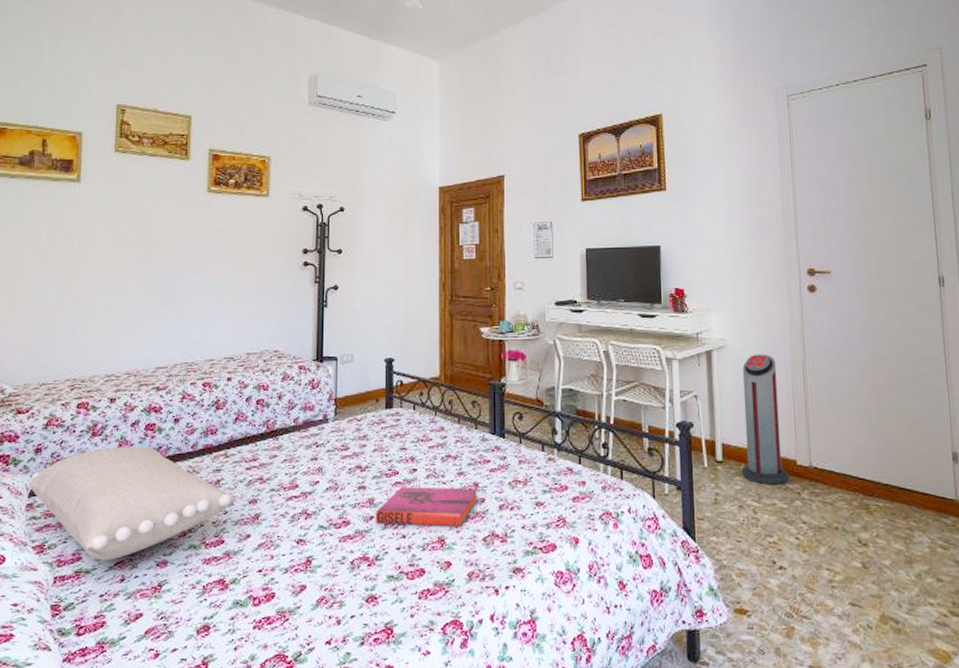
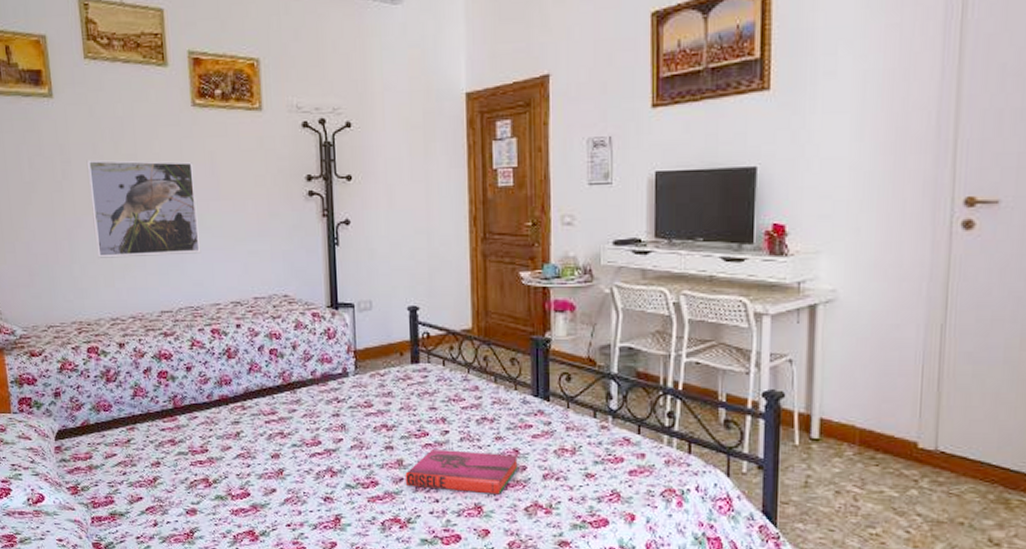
pillow: present [28,446,237,561] -> none [53,394,259,505]
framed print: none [101,234,203,321] -> present [86,159,201,260]
air purifier: present [741,354,790,485] -> none [842,310,906,470]

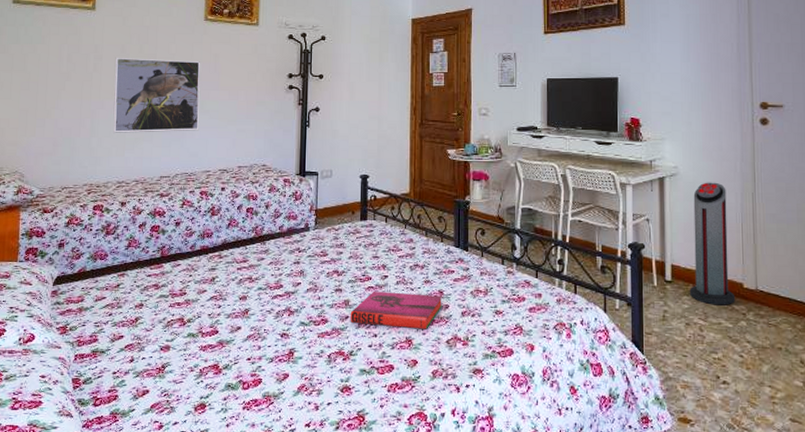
air purifier: none [842,310,906,470] -> present [689,182,736,305]

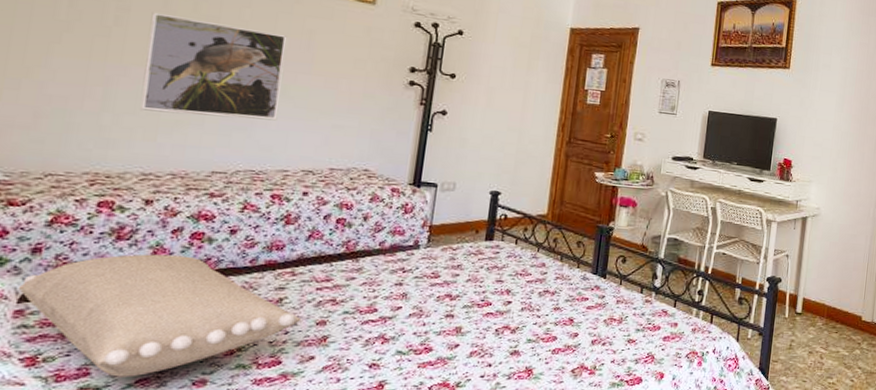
pillow: none [53,245,229,343] -> present [19,254,302,377]
hardback book: present [350,291,443,329] -> none [460,318,572,358]
air purifier: present [689,182,736,305] -> none [815,224,859,336]

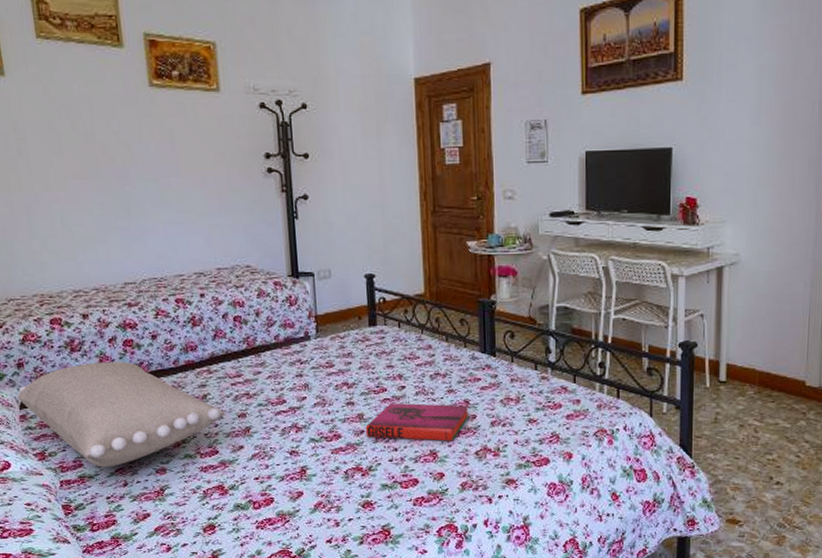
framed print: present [140,12,288,121] -> none [42,137,163,234]
hardback book: none [460,318,572,358] -> present [365,403,470,441]

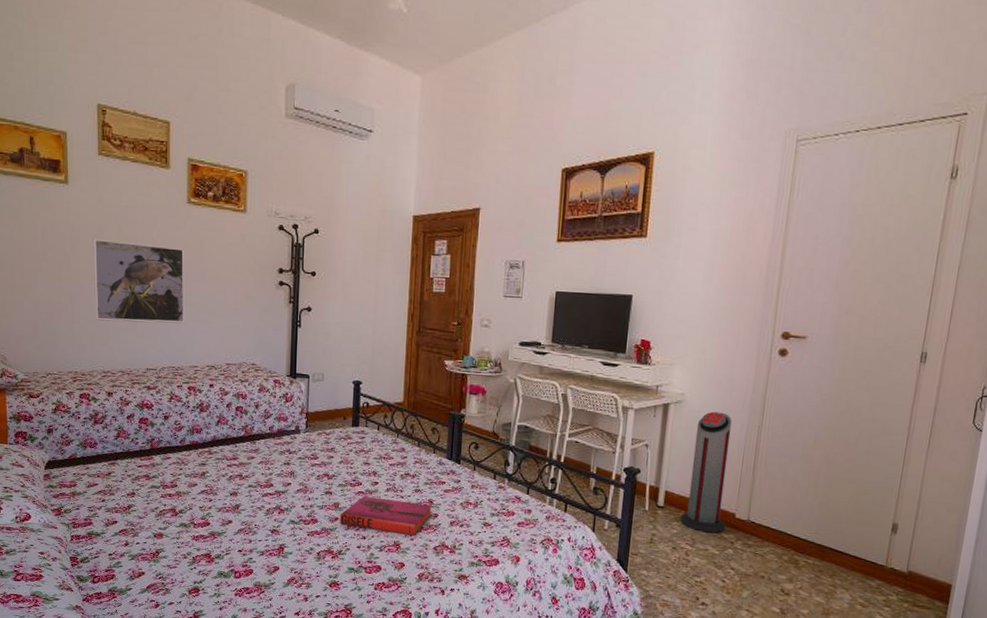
pillow: present [17,362,226,467] -> none [44,434,220,528]
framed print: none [42,137,163,234] -> present [93,238,185,324]
air purifier: none [745,270,796,405] -> present [679,411,732,534]

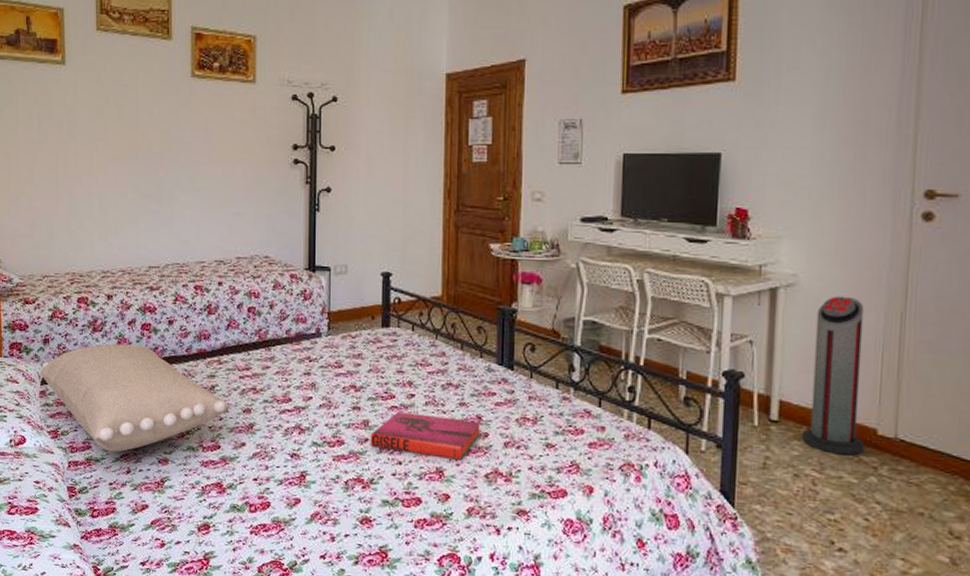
pillow: none [44,434,220,528] -> present [40,343,231,452]
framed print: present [93,238,185,324] -> none [91,122,190,215]

